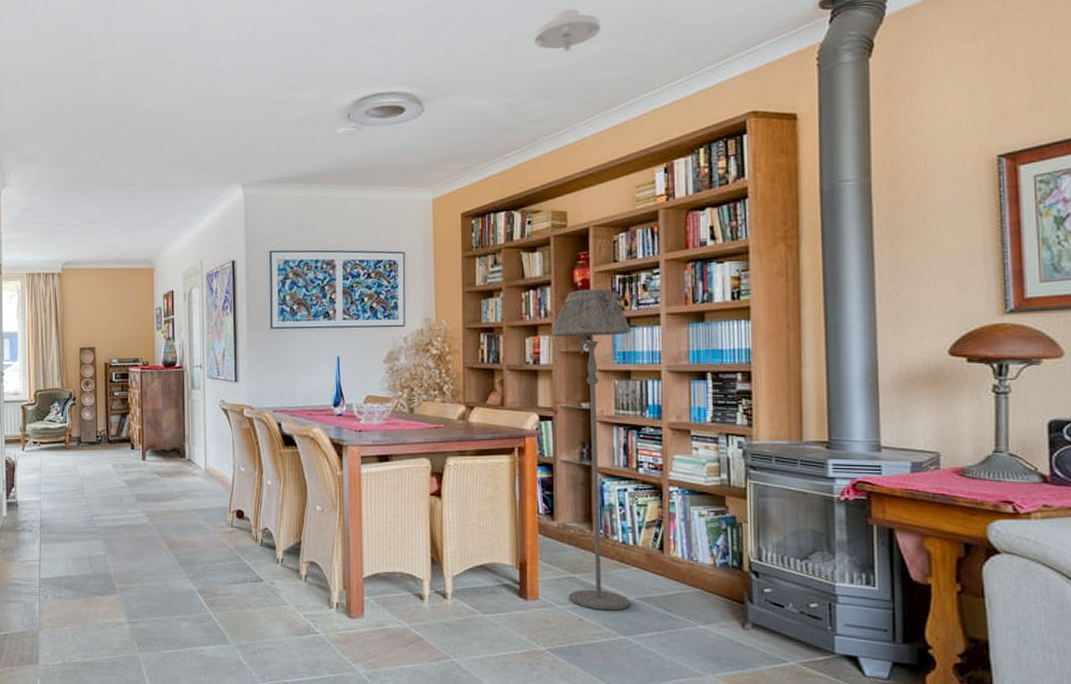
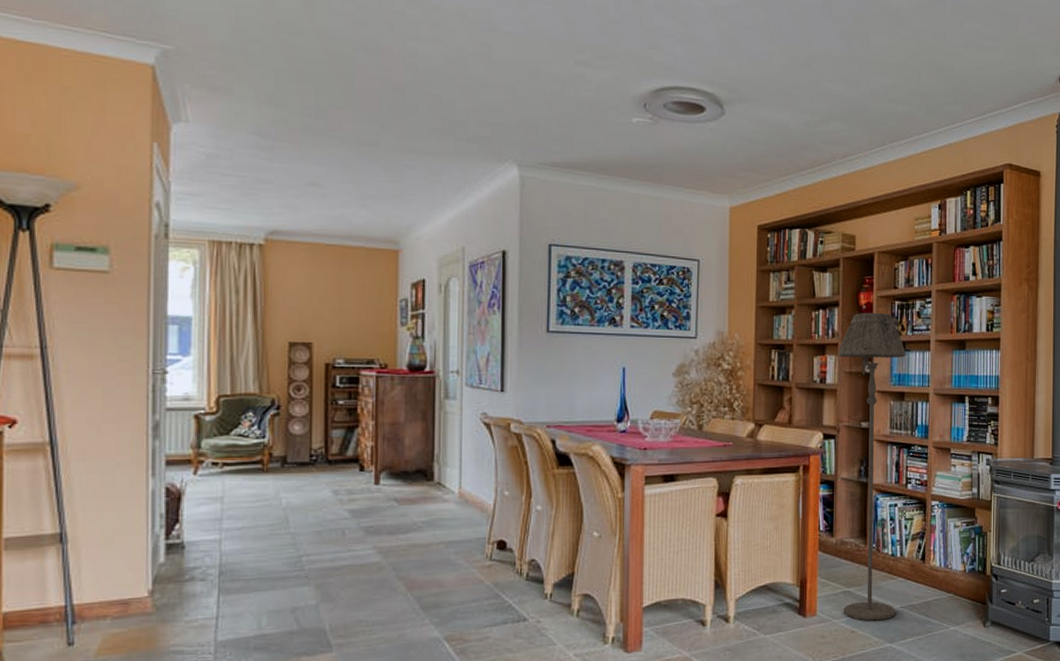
ceiling light: present [534,8,601,51] -> none [833,38,891,79]

